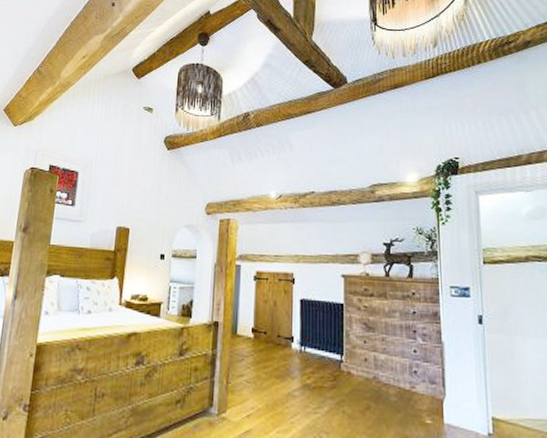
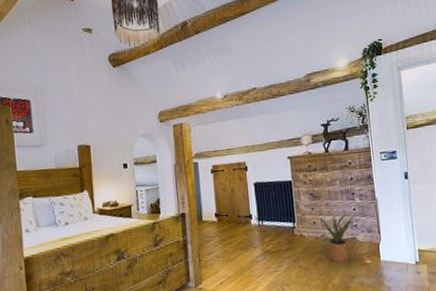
house plant: none [365,351,420,418] -> present [313,212,360,263]

